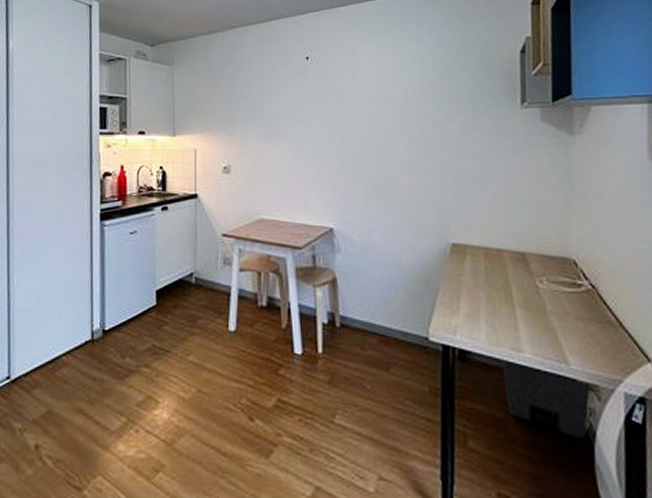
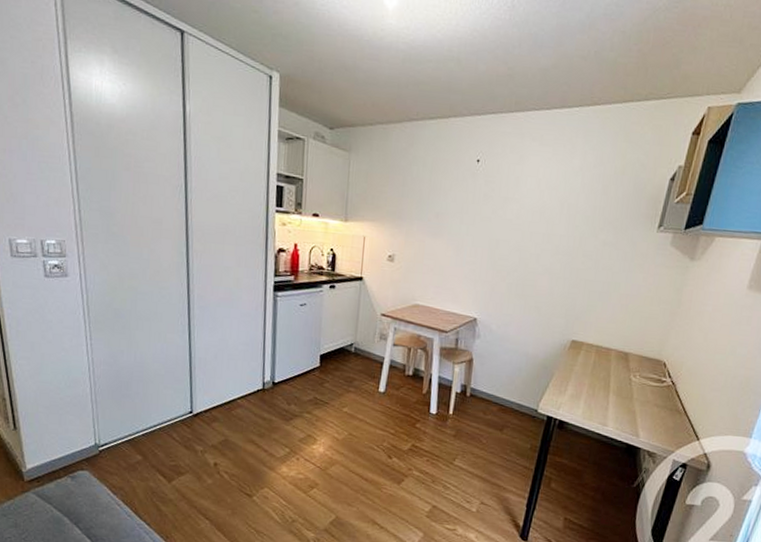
trash can: present [503,362,591,438] -> none [586,432,650,487]

